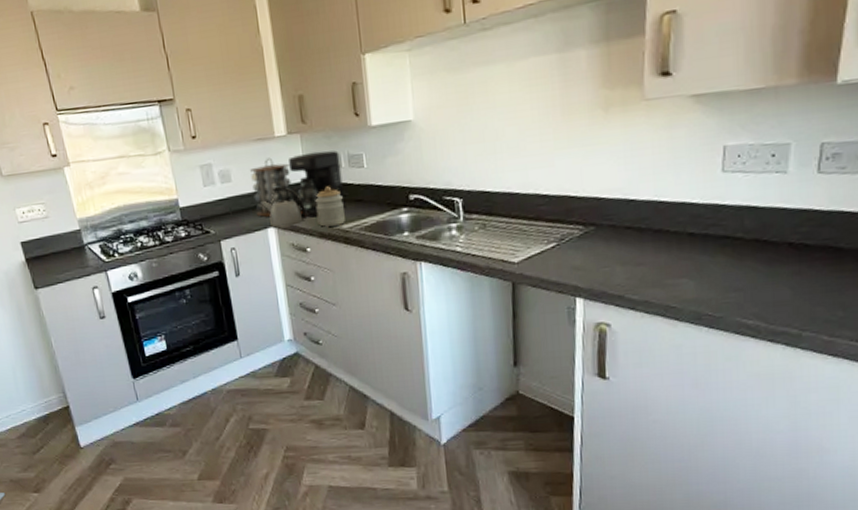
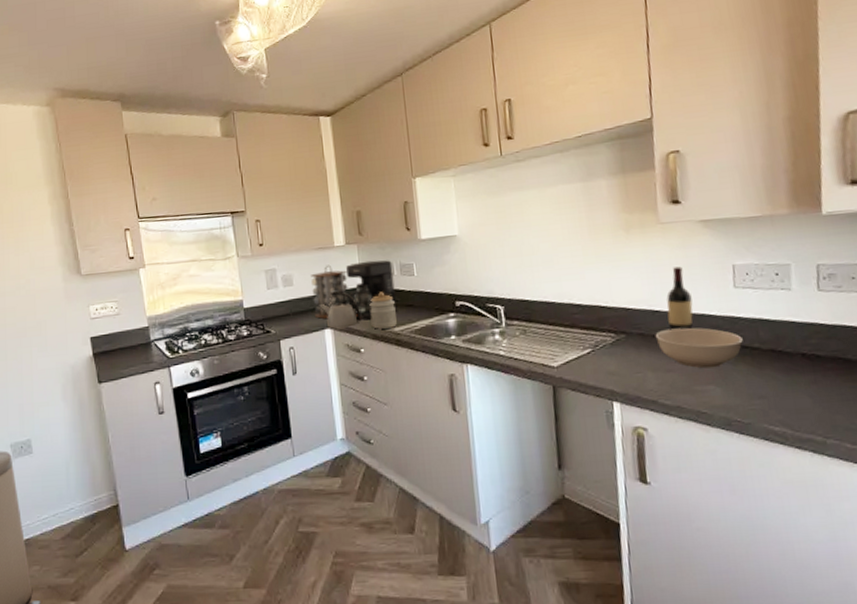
bowl: none [628,217,725,261] -> present [655,327,743,369]
wine bottle: none [643,149,673,221] -> present [666,266,693,330]

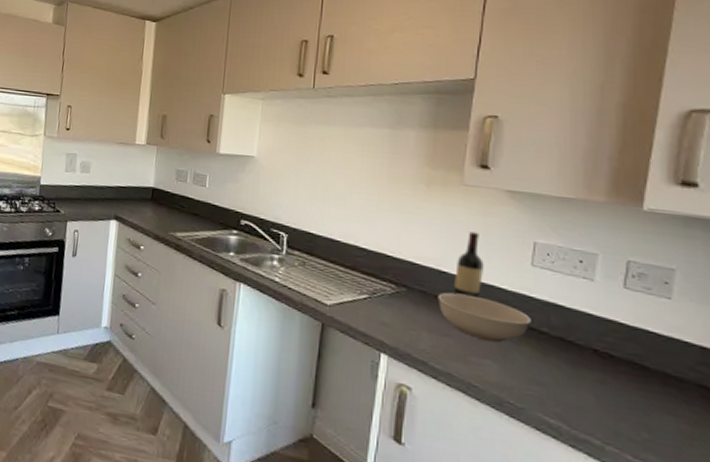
spice rack: present [311,265,349,319] -> none [103,160,142,210]
kettle: present [319,291,362,330] -> none [110,185,148,224]
coffee maker: present [346,260,397,320] -> none [139,163,187,220]
jar: present [369,292,398,329] -> none [155,195,183,232]

